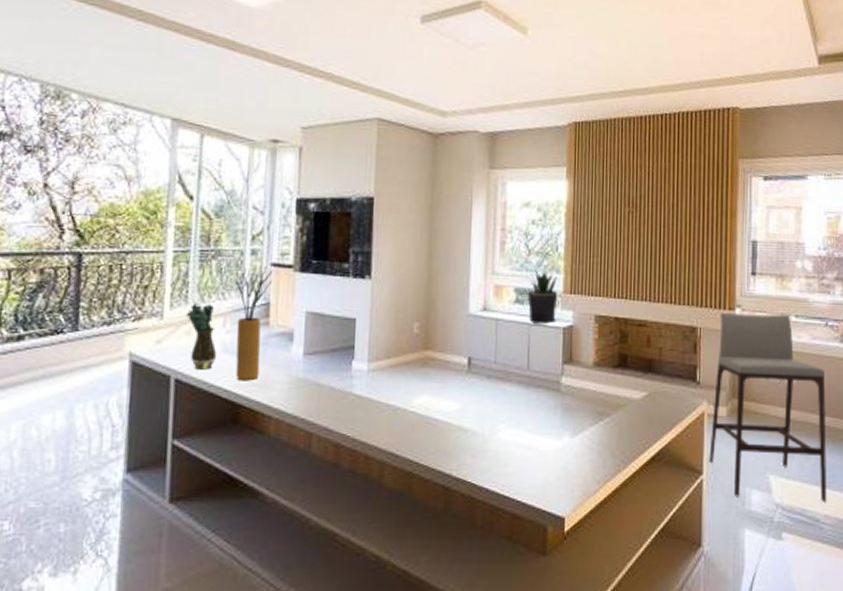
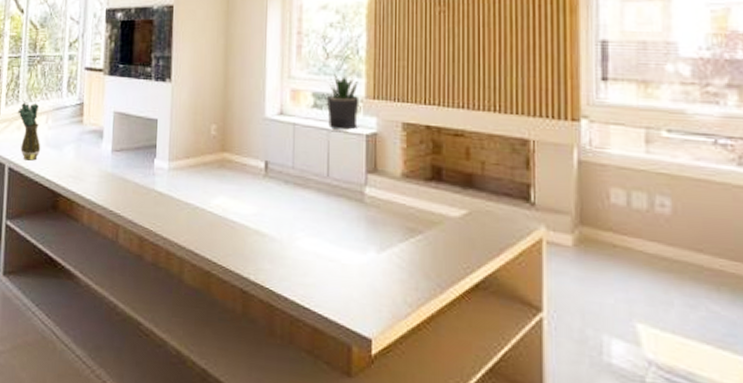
vase: present [235,266,273,381] -> none [55,70,87,173]
bar stool: present [709,312,827,503] -> none [550,123,727,369]

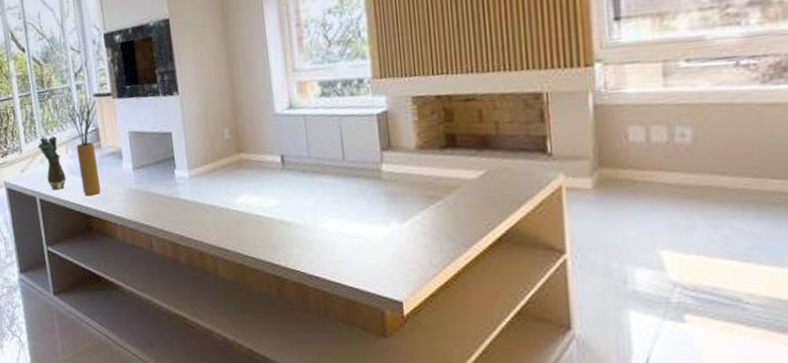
vase: none [55,70,87,173] -> present [69,97,101,196]
planter: present [326,72,360,130] -> none [333,58,368,114]

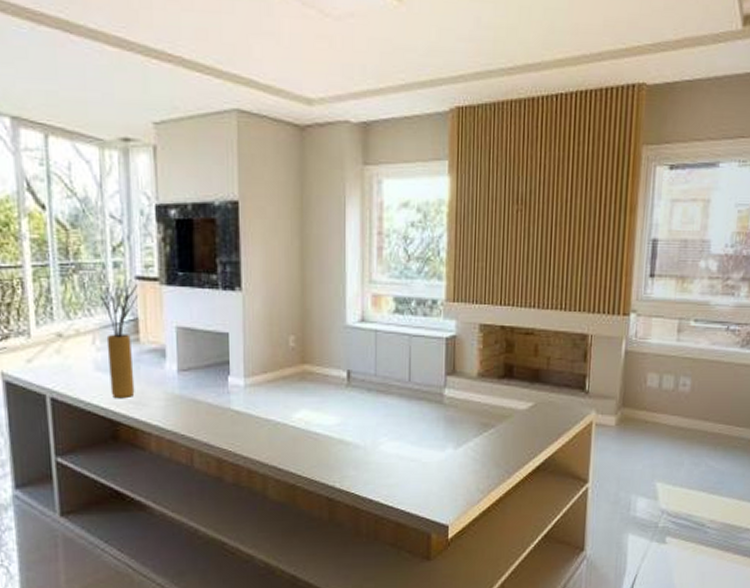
vase: present [38,134,67,190] -> none [54,319,90,388]

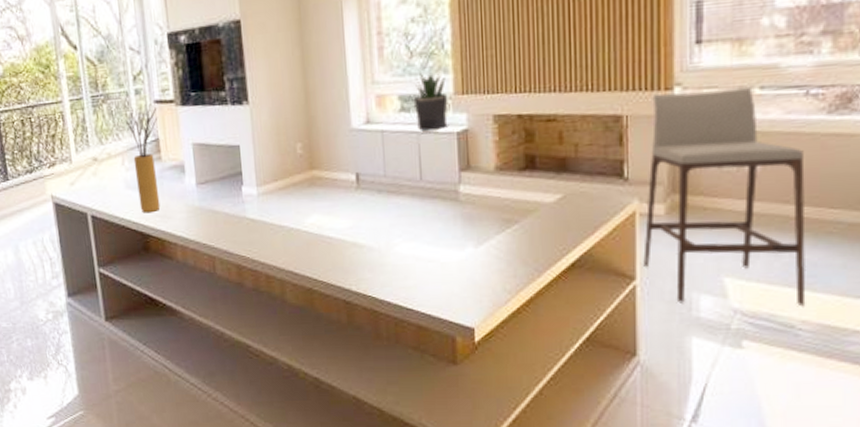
planter: none [407,275,440,334] -> present [413,71,448,131]
bar stool: none [595,318,722,509] -> present [643,88,807,307]

